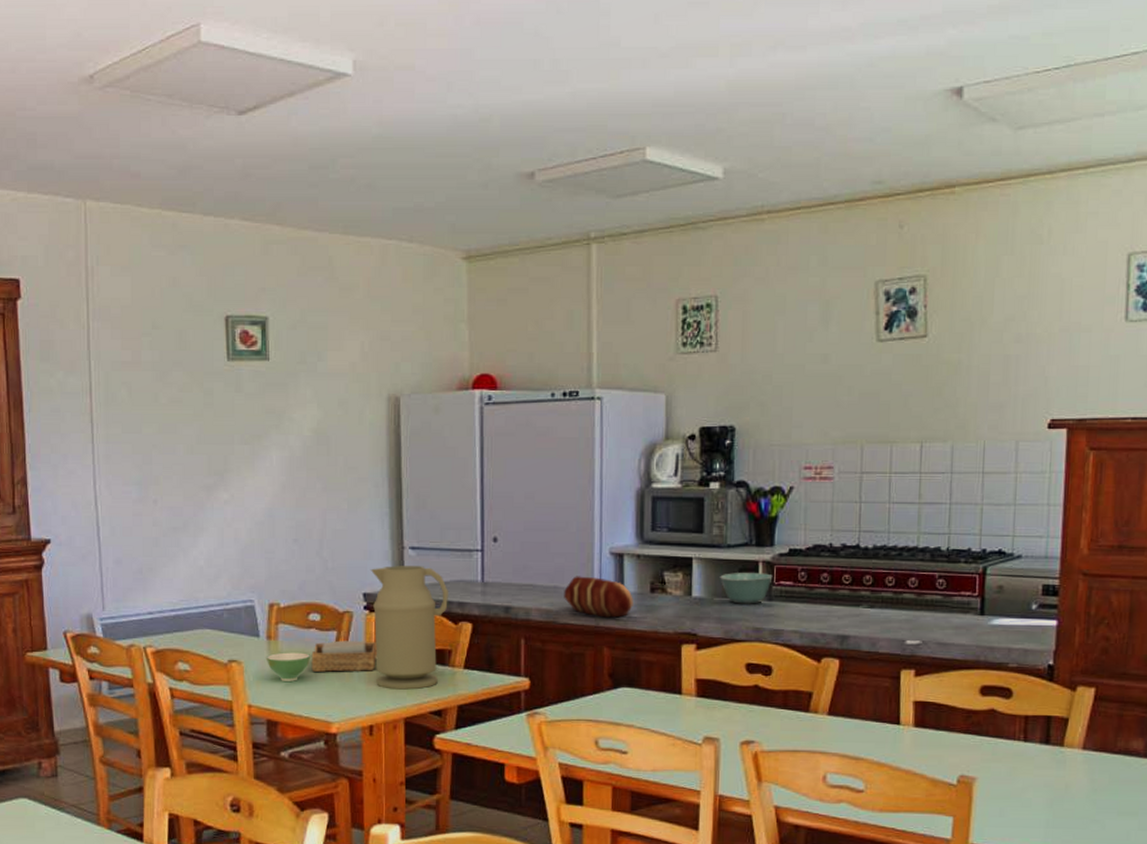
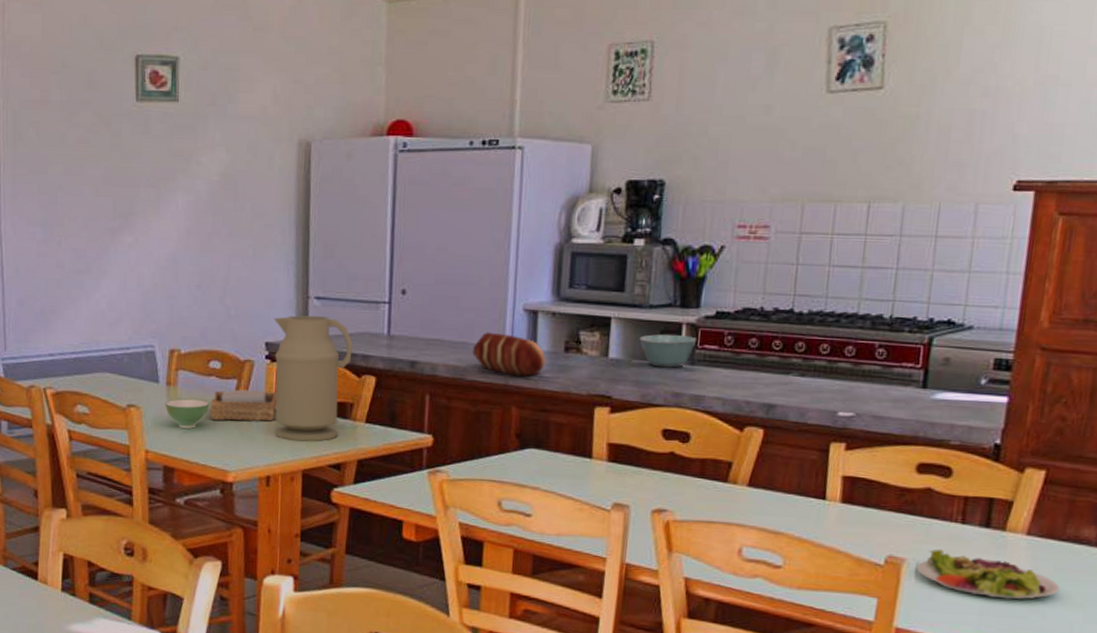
salad plate: none [986,766,1115,812] -> present [916,549,1060,600]

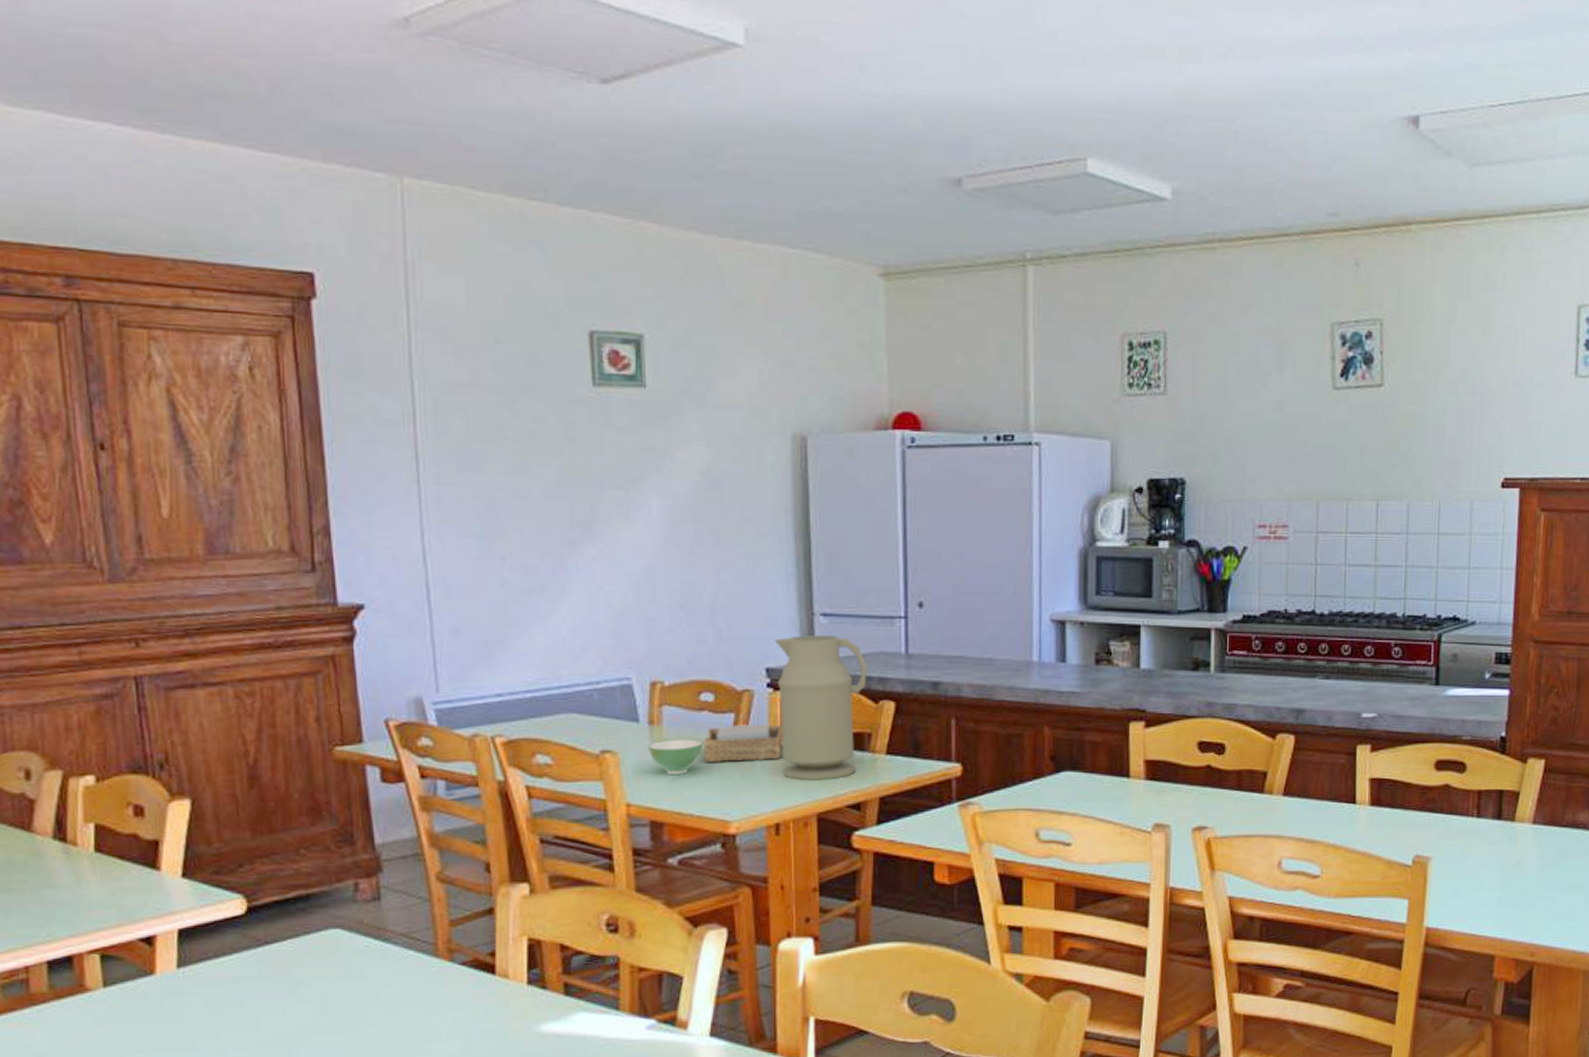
bread loaf: present [473,332,546,377] -> none [999,646,1077,693]
bowl: present [639,334,697,368] -> none [1170,642,1226,676]
salad plate: present [916,549,1060,600] -> none [1440,844,1563,889]

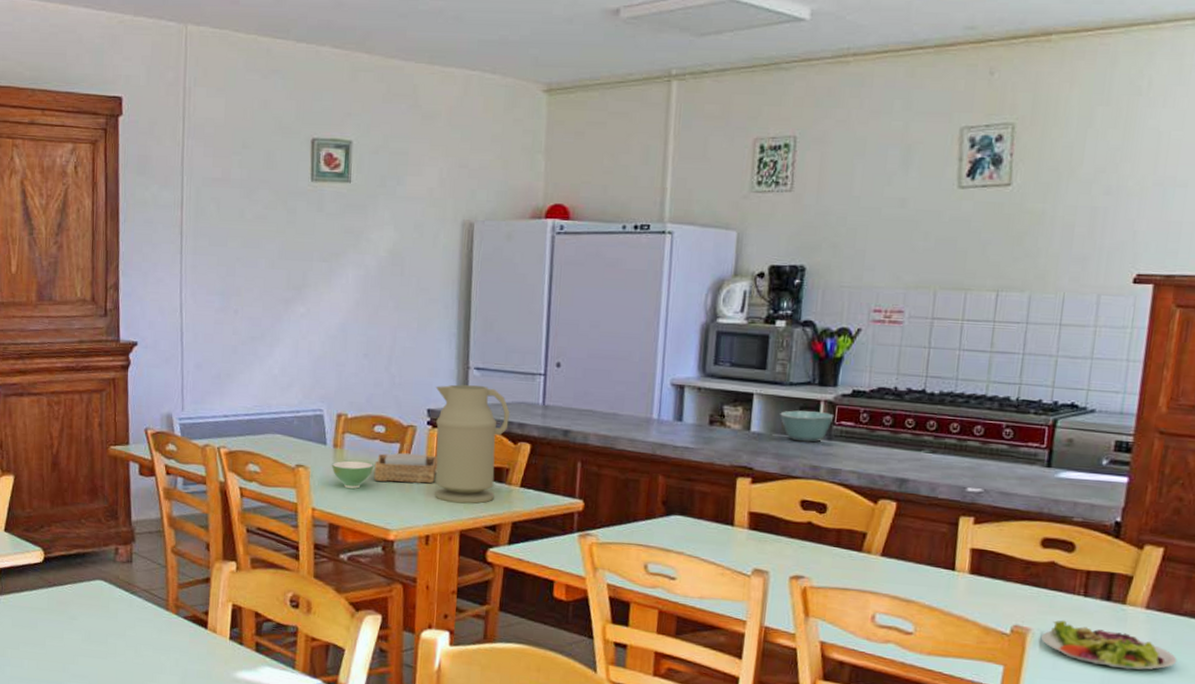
bowl: none [1170,642,1226,676] -> present [780,410,834,442]
salad plate: none [1440,844,1563,889] -> present [1040,620,1177,671]

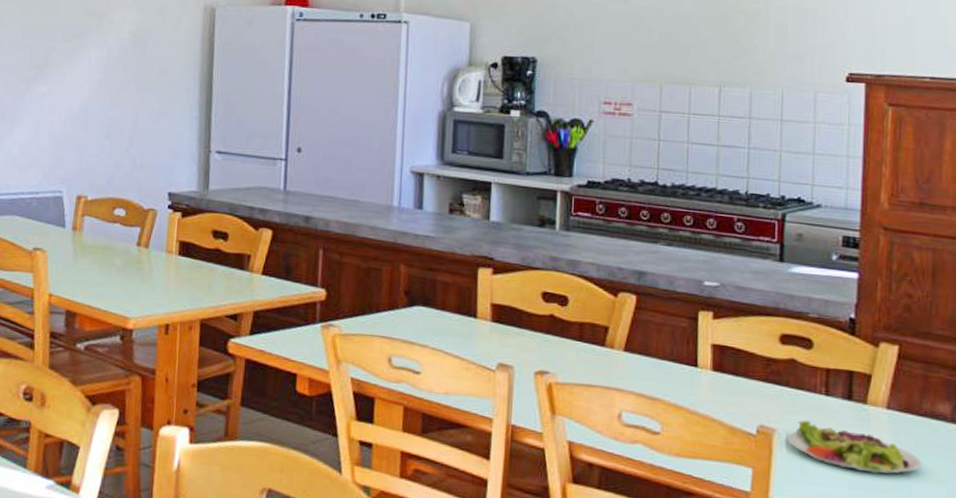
bowl: present [331,460,374,489] -> none [69,244,114,275]
napkin holder: present [374,452,437,484] -> none [113,237,178,270]
water jug: present [435,384,510,504] -> none [175,168,251,292]
bowl: present [780,410,834,442] -> none [518,200,571,233]

